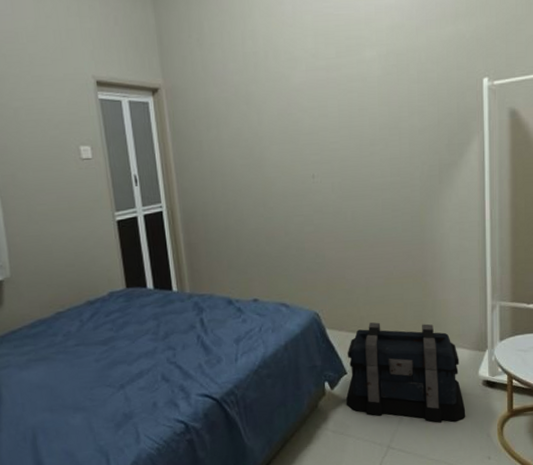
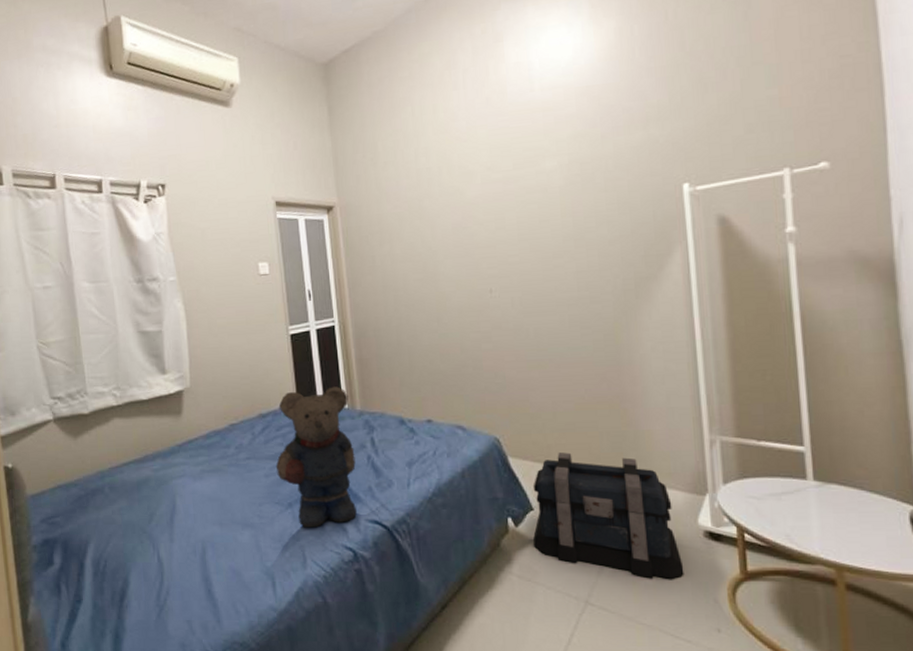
teddy bear: none [105,271,188,407] -> present [275,386,357,528]

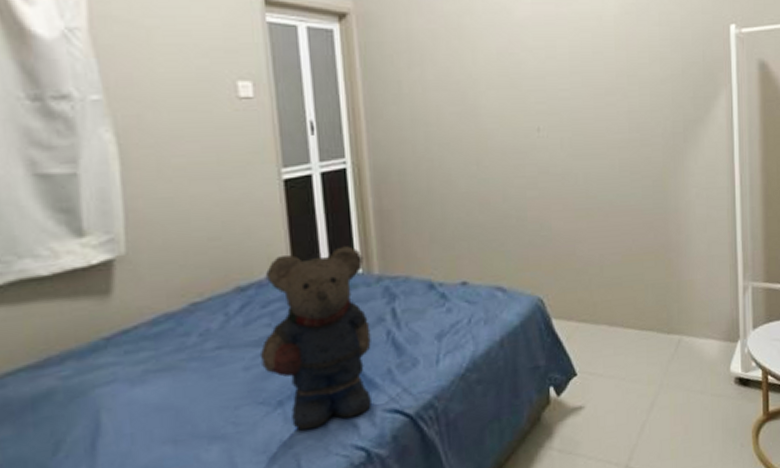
storage crate: present [533,452,684,580] -> none [576,309,717,433]

